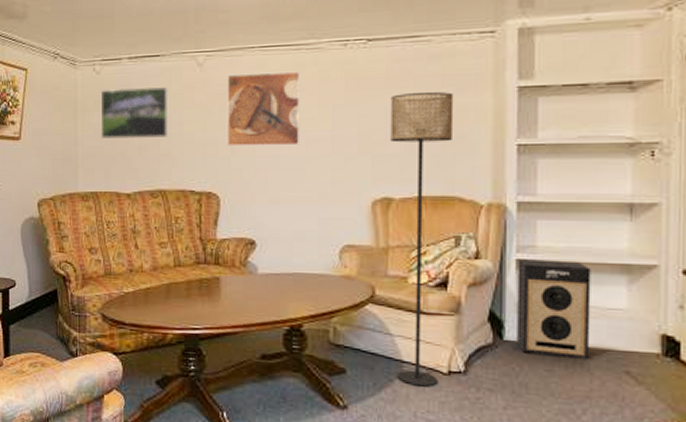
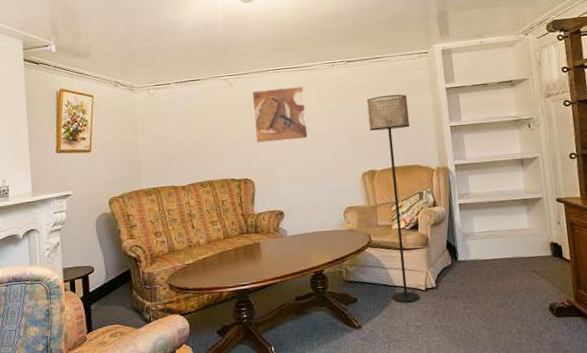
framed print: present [100,87,170,140] -> none [155,103,212,147]
speaker: present [517,259,591,360] -> none [460,201,511,268]

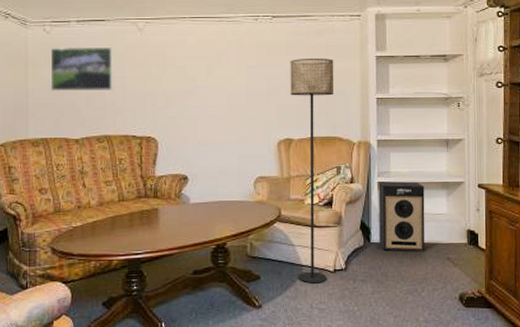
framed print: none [155,103,212,147] -> present [50,46,114,92]
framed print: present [252,85,309,144] -> none [163,38,223,99]
speaker: none [460,201,511,268] -> present [378,181,425,252]

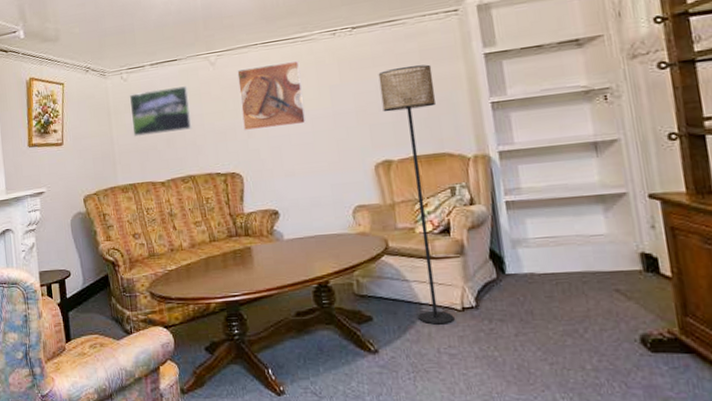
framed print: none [163,38,223,99] -> present [237,60,307,131]
speaker: present [378,181,425,252] -> none [507,198,583,284]

